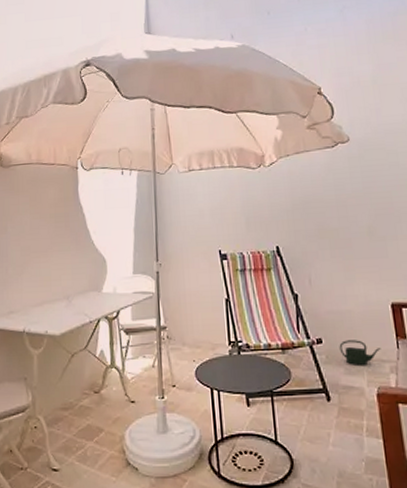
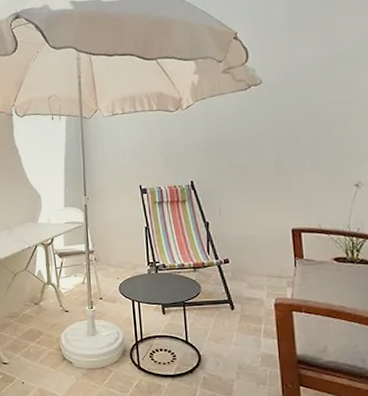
watering can: present [339,340,381,365] -> none [243,260,280,281]

